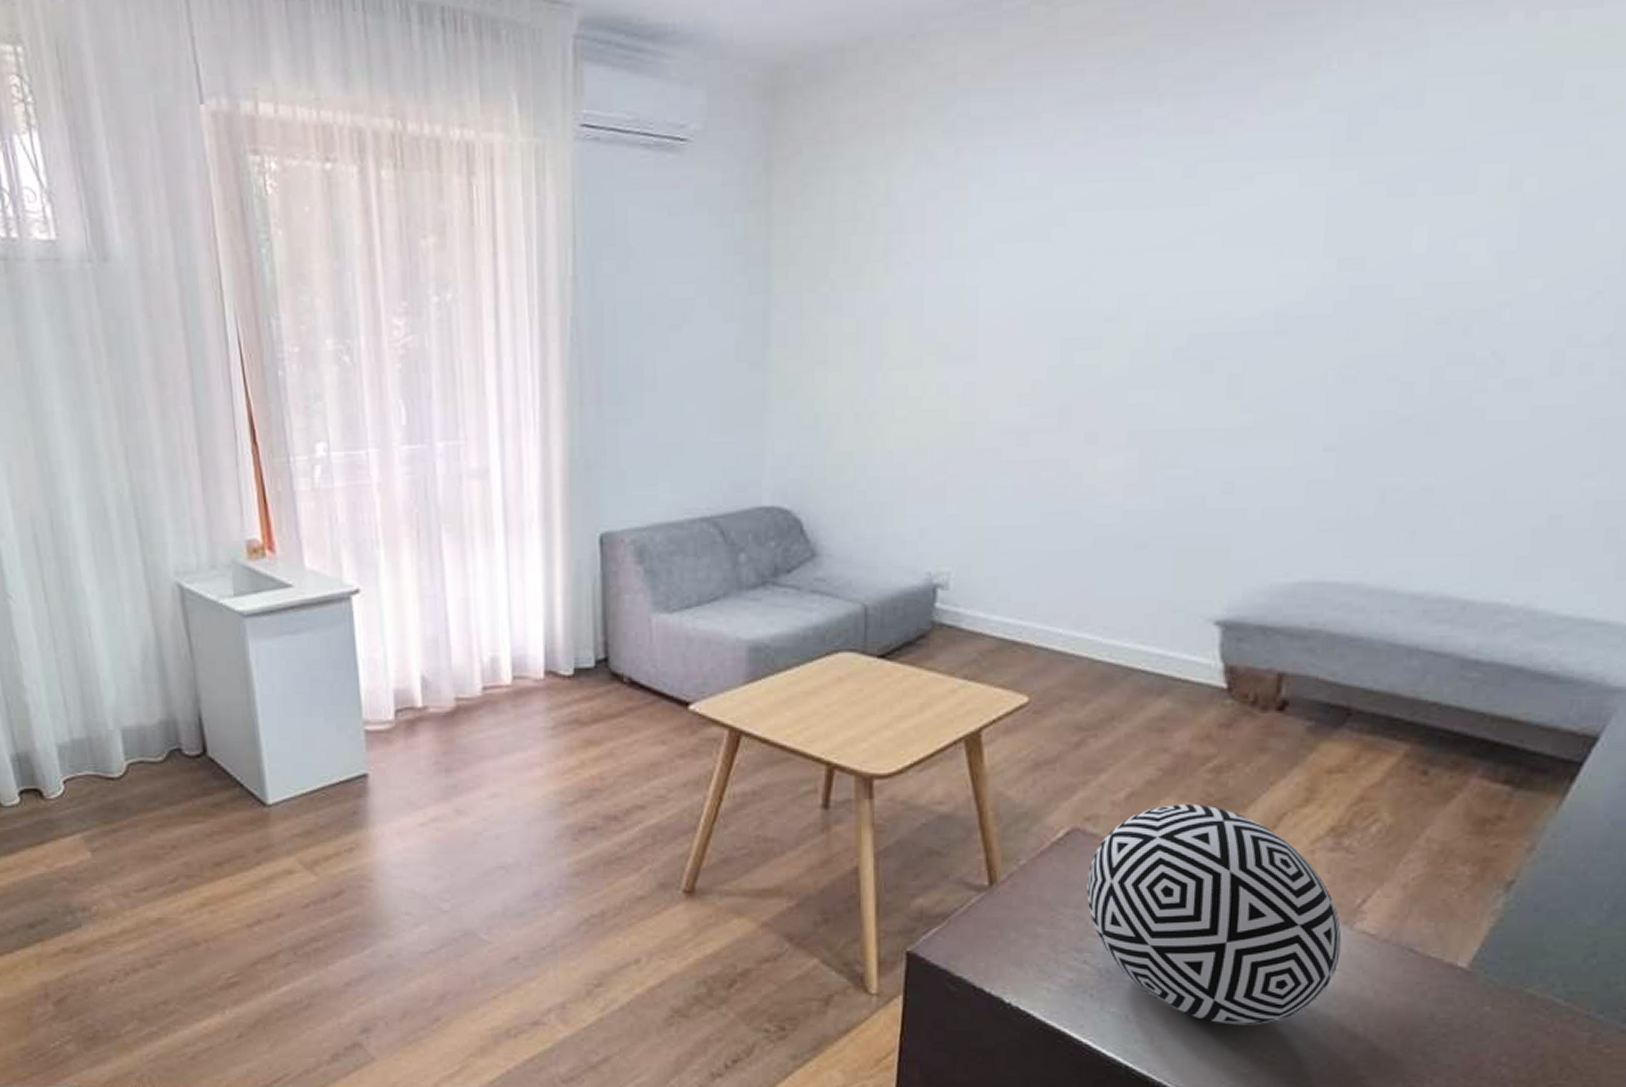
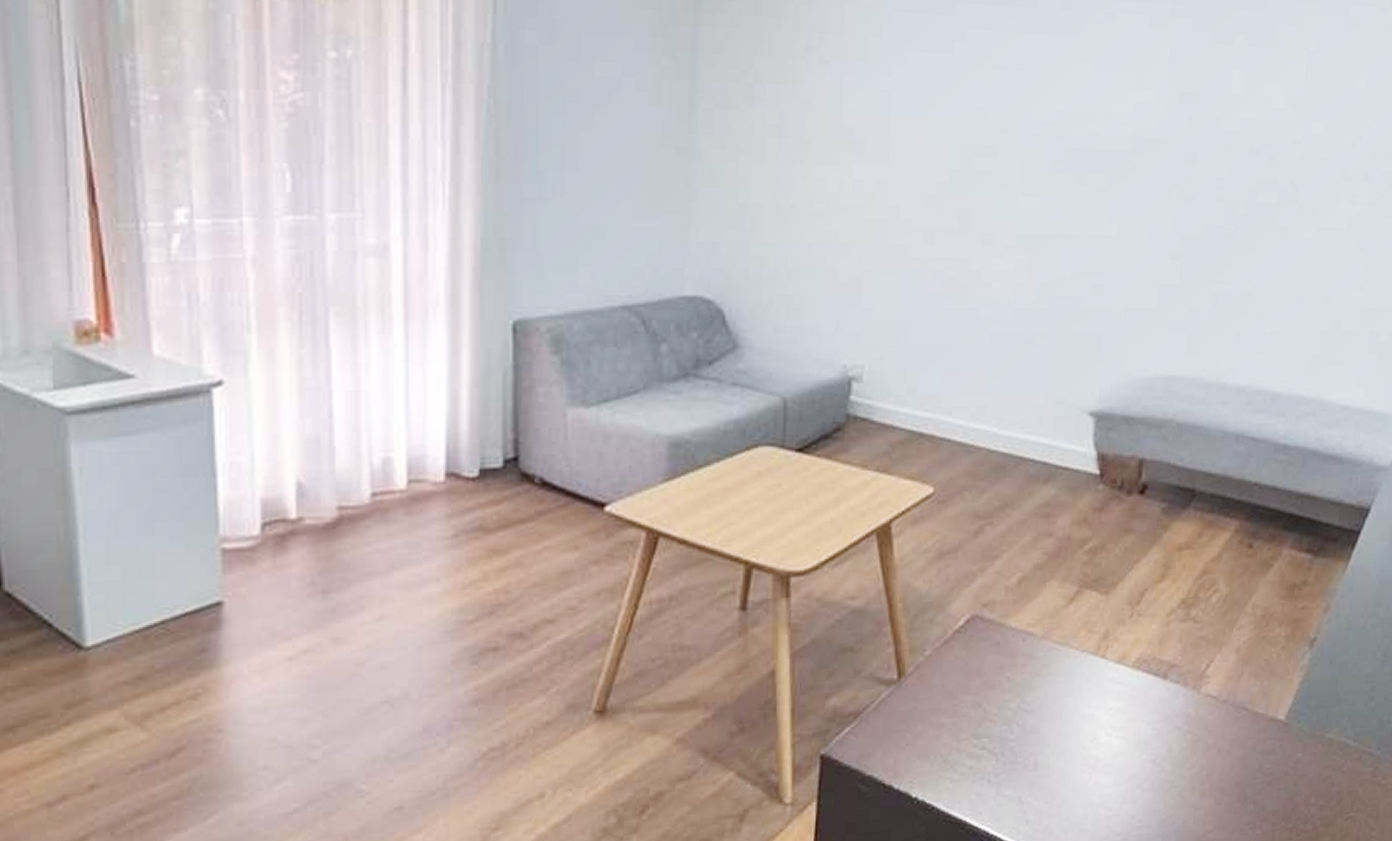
decorative ball: present [1087,805,1342,1026] -> none [984,585,1192,796]

